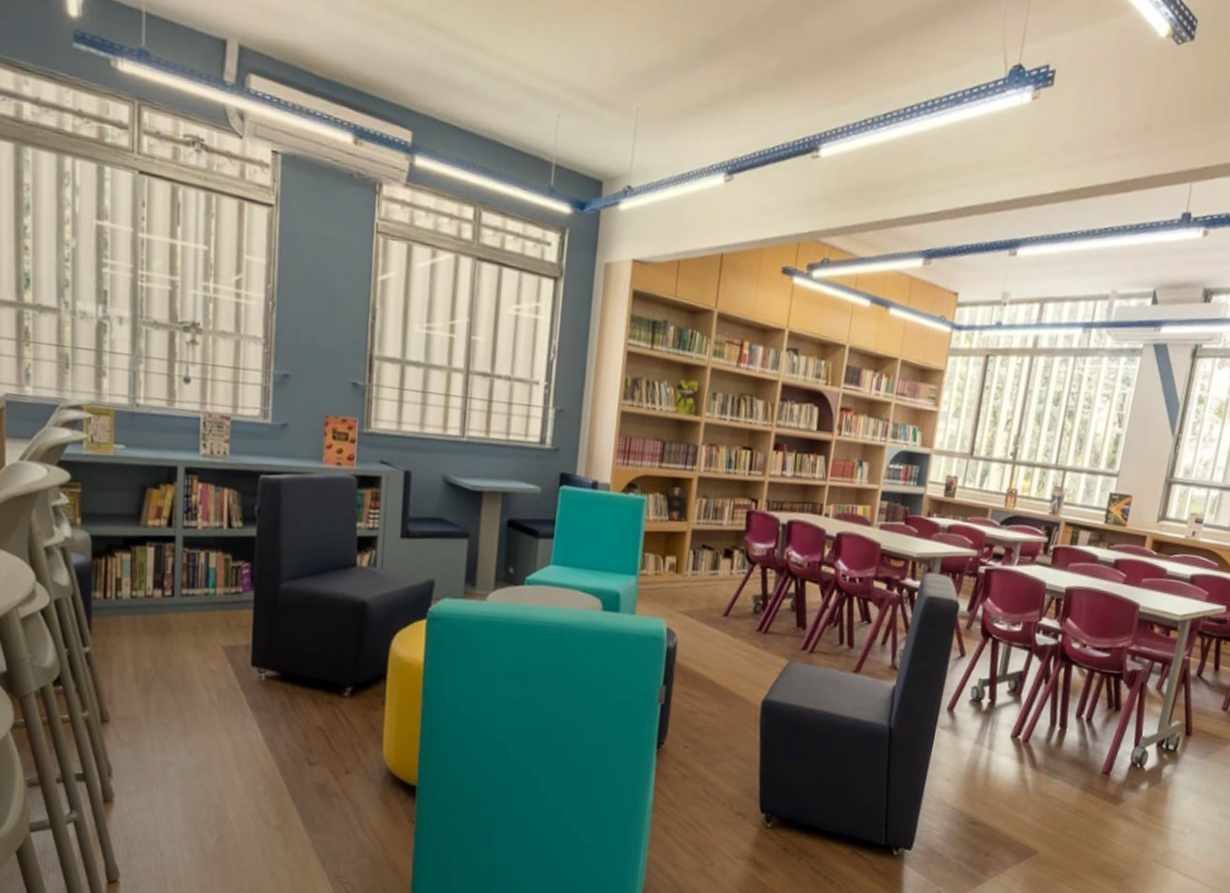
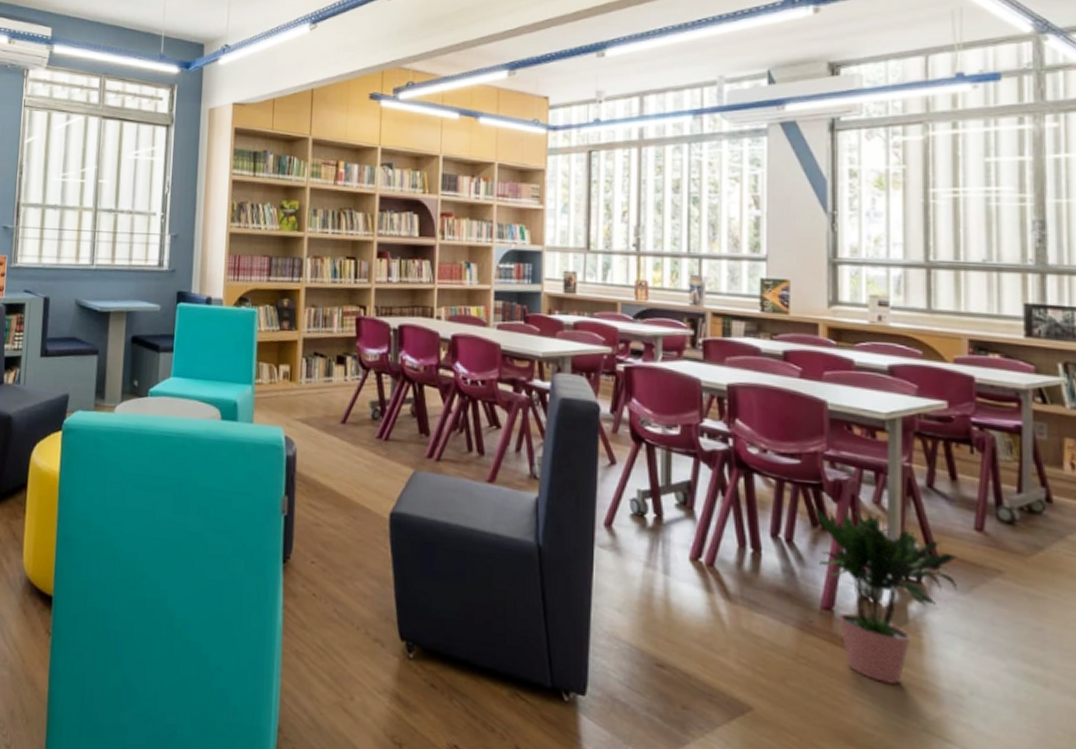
potted plant: none [1107,693,1205,829] -> present [814,507,957,685]

